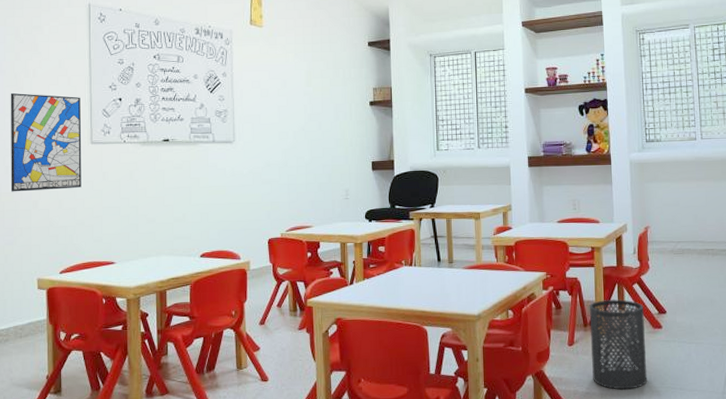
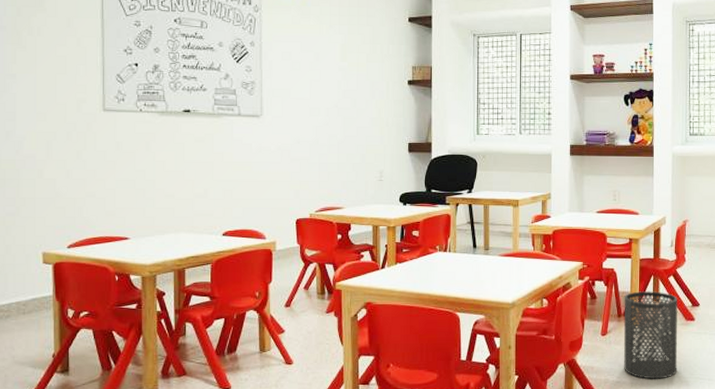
wall art: present [10,92,82,192] -> none [11,51,93,159]

